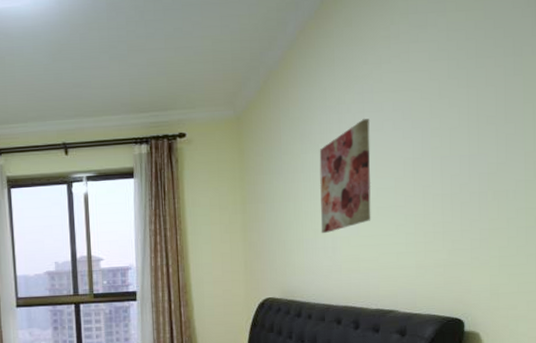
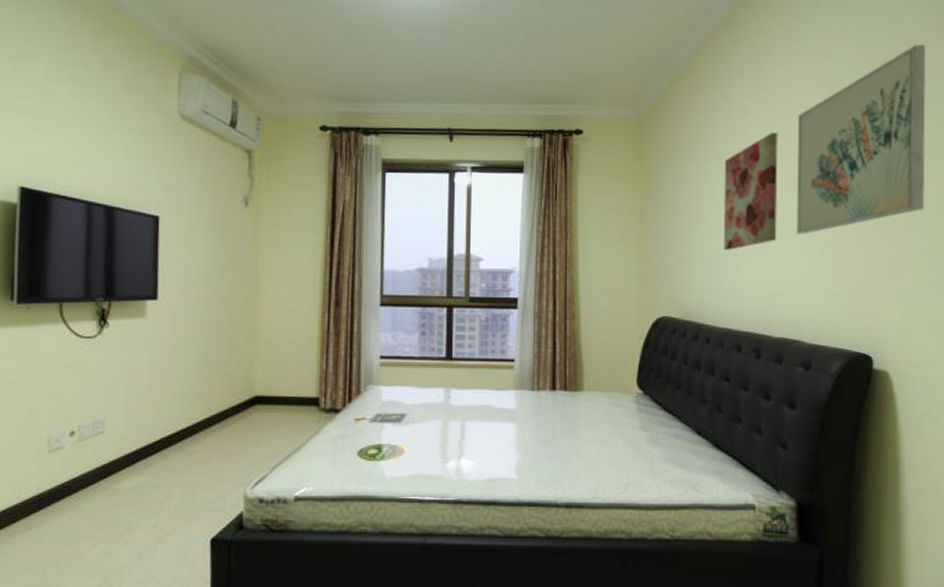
wall art: none [388,18,514,213] -> present [796,45,926,234]

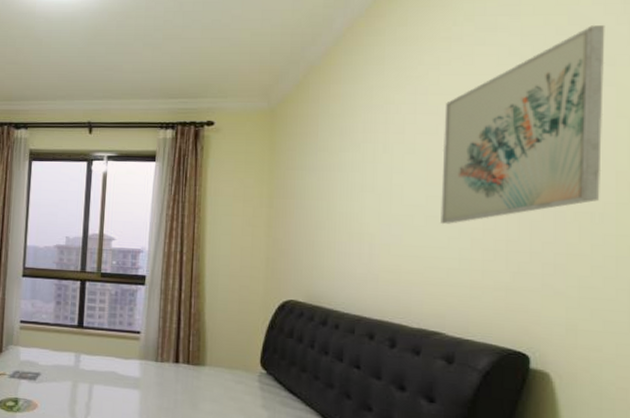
wall art: present [723,132,778,250] -> none [356,121,422,238]

